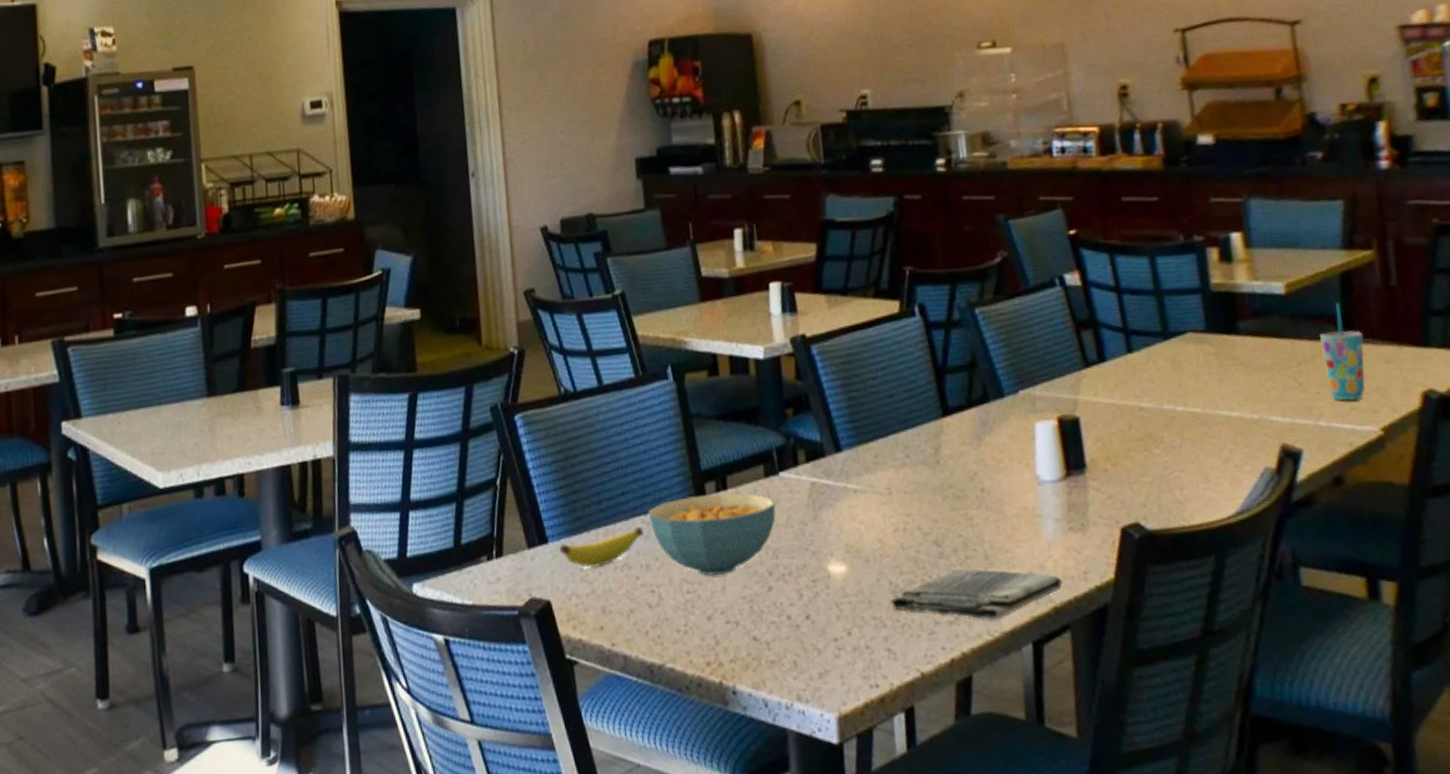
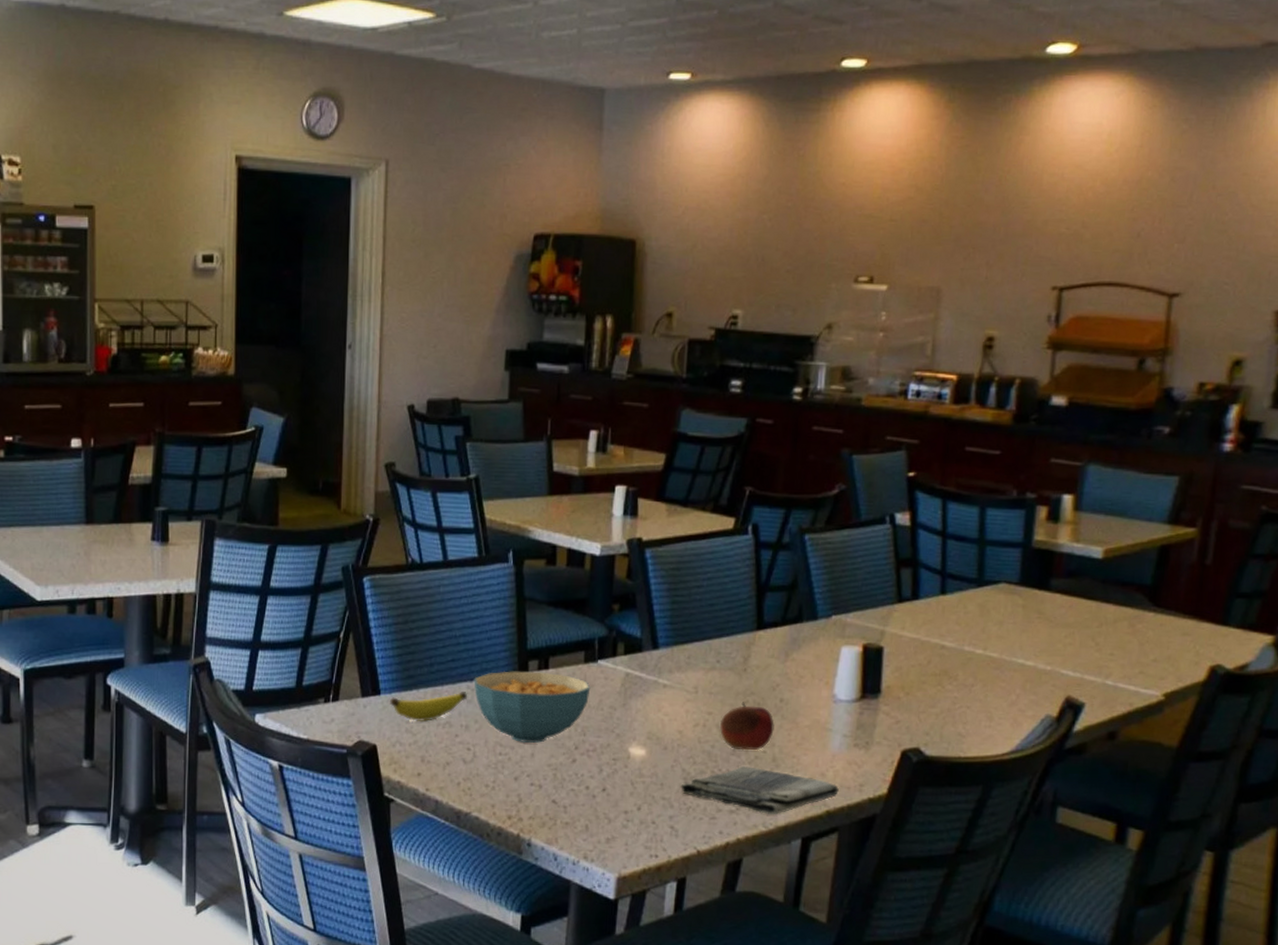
fruit: none [921,497,981,552] -> present [720,702,774,751]
cup: present [1319,303,1366,401] -> none [1123,574,1168,665]

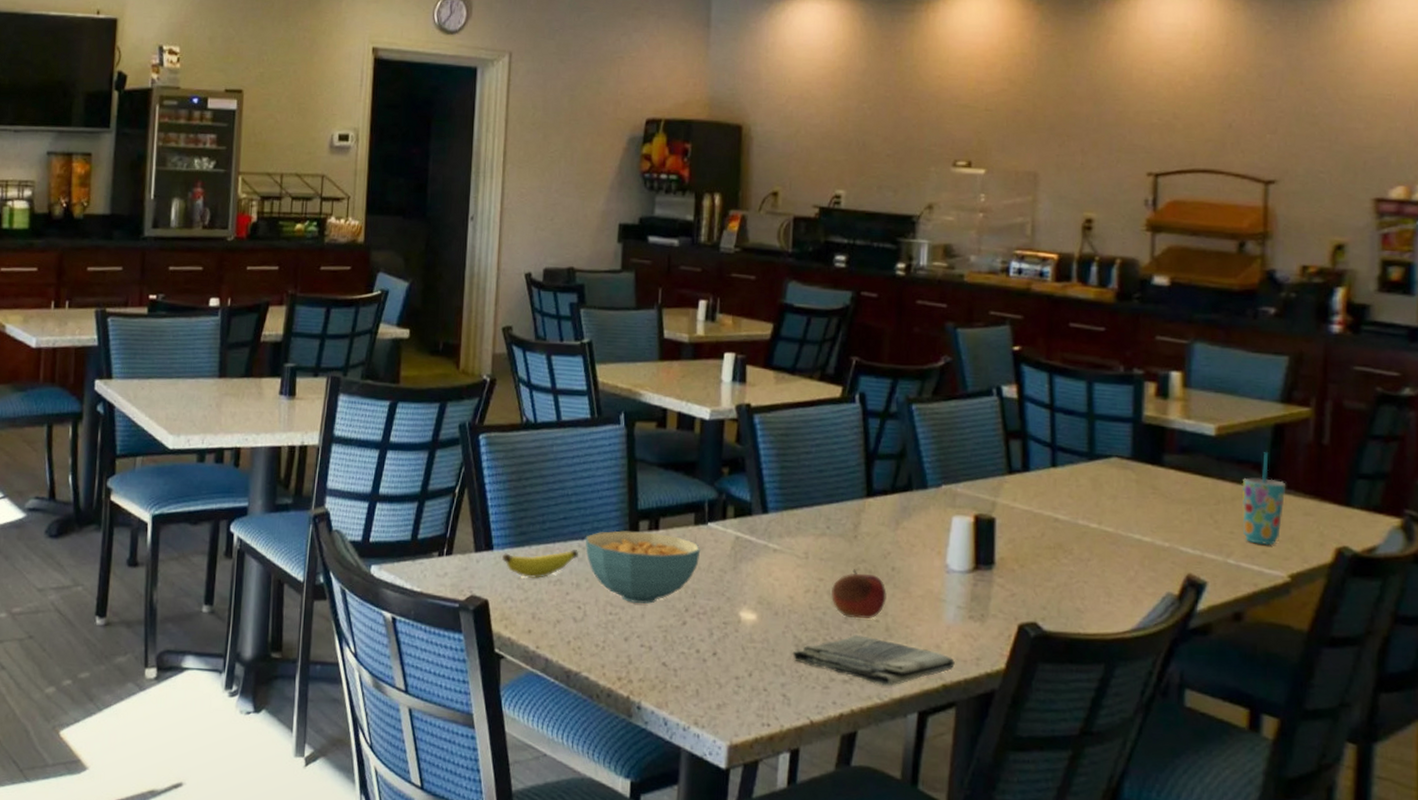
cup: none [1123,574,1168,665] -> present [1242,452,1286,545]

